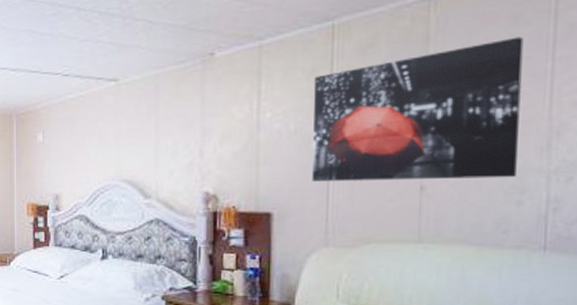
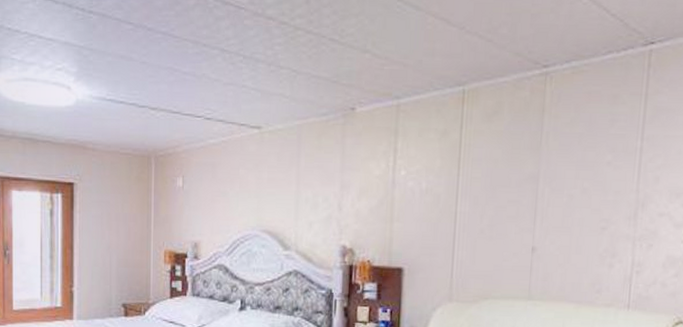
wall art: present [312,36,524,181] -> none [440,115,620,243]

